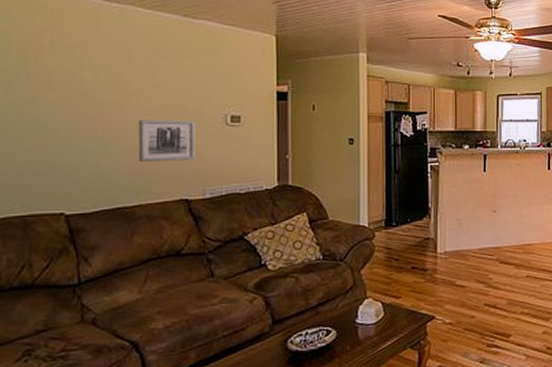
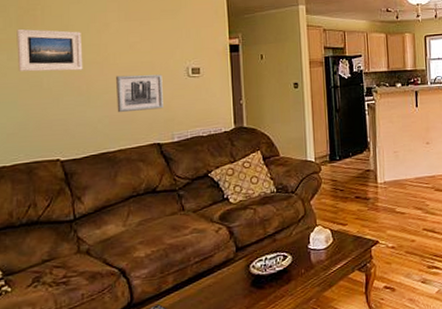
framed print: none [16,58,100,111] -> present [17,28,83,72]

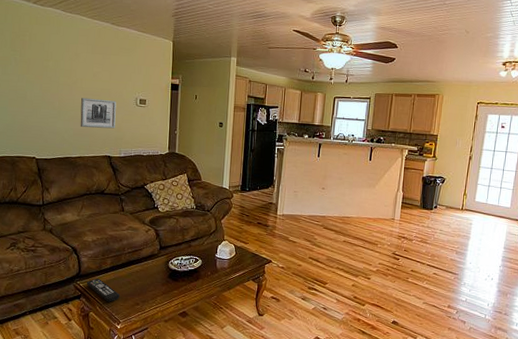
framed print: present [17,28,83,72] -> none [9,49,58,89]

